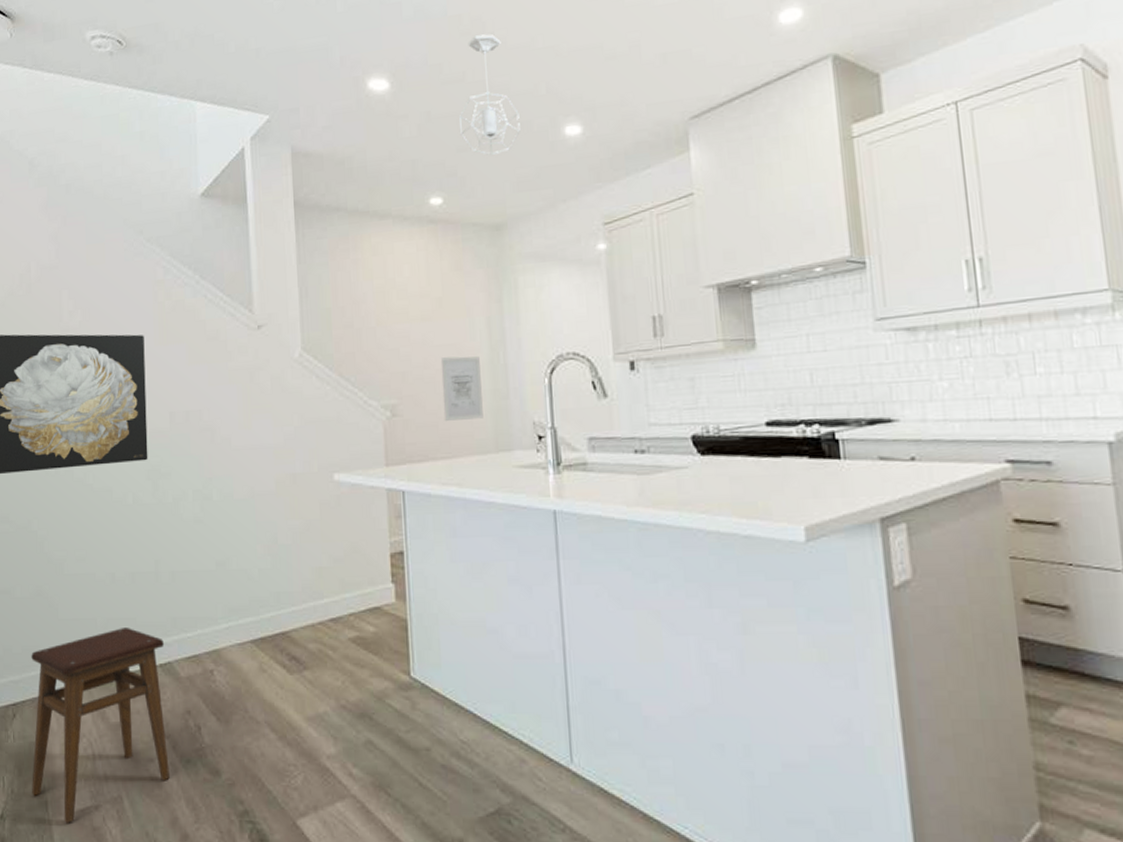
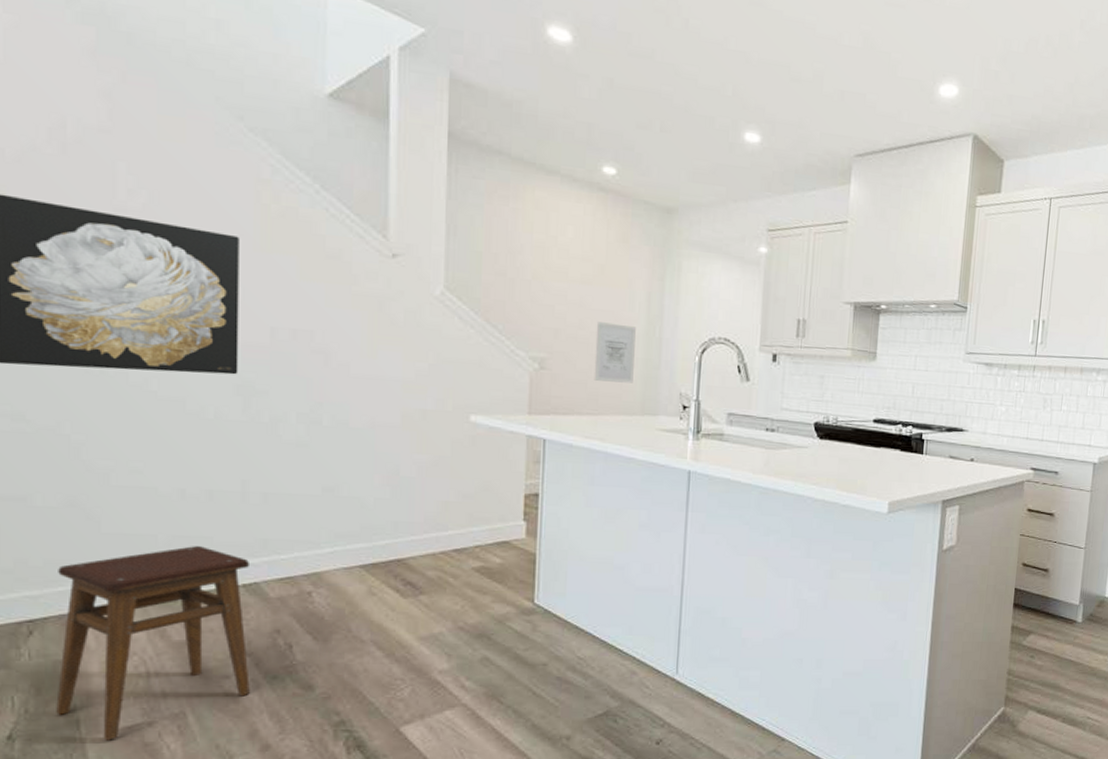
pendant light: present [459,34,521,155] -> none [641,16,704,141]

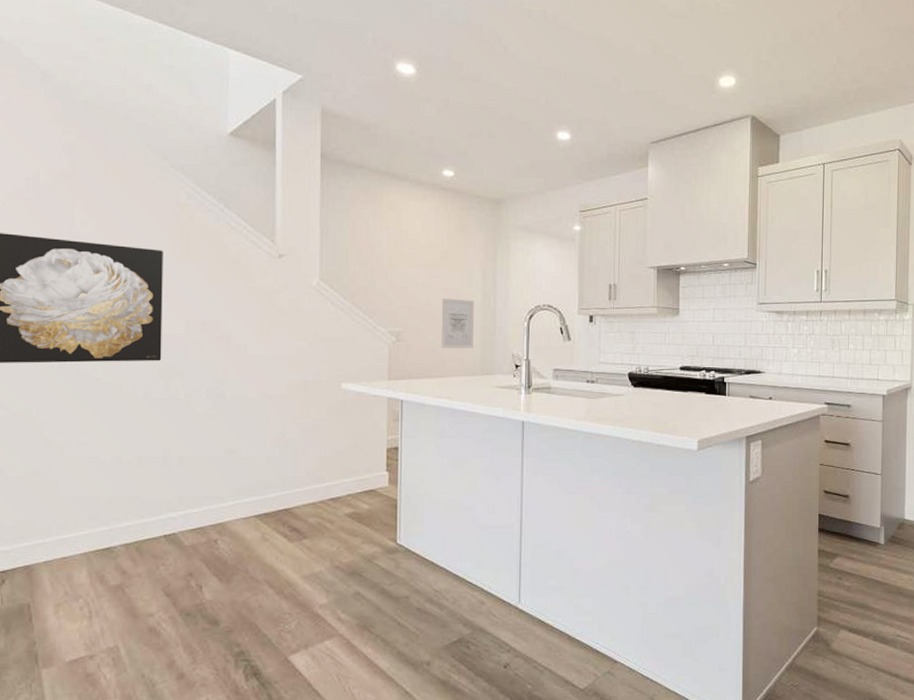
stool: present [56,546,251,740] -> none [20,504,170,672]

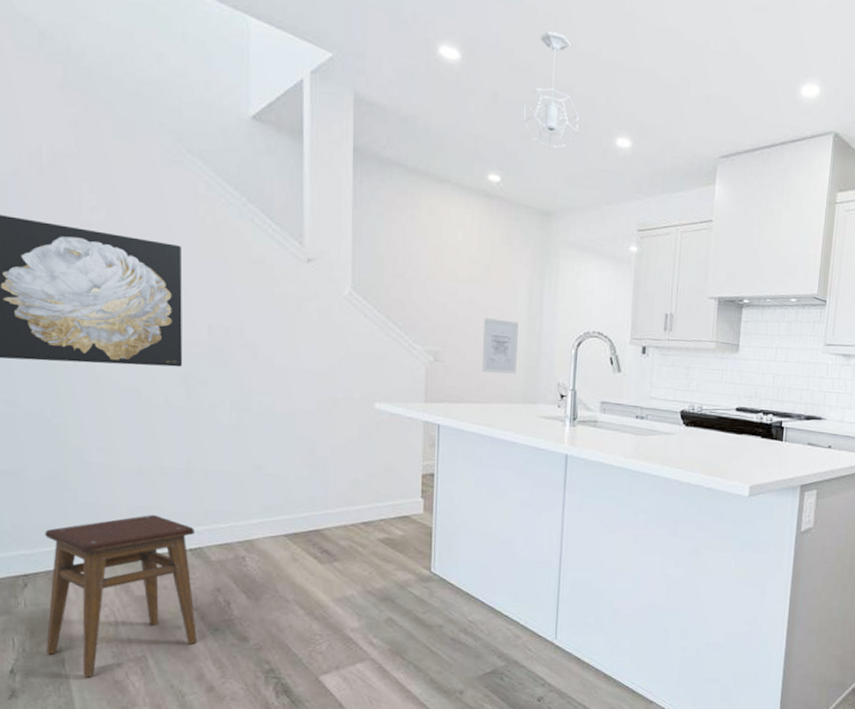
stool: none [20,504,170,672] -> present [45,515,197,677]
pendant light: none [472,45,523,144] -> present [522,31,579,148]

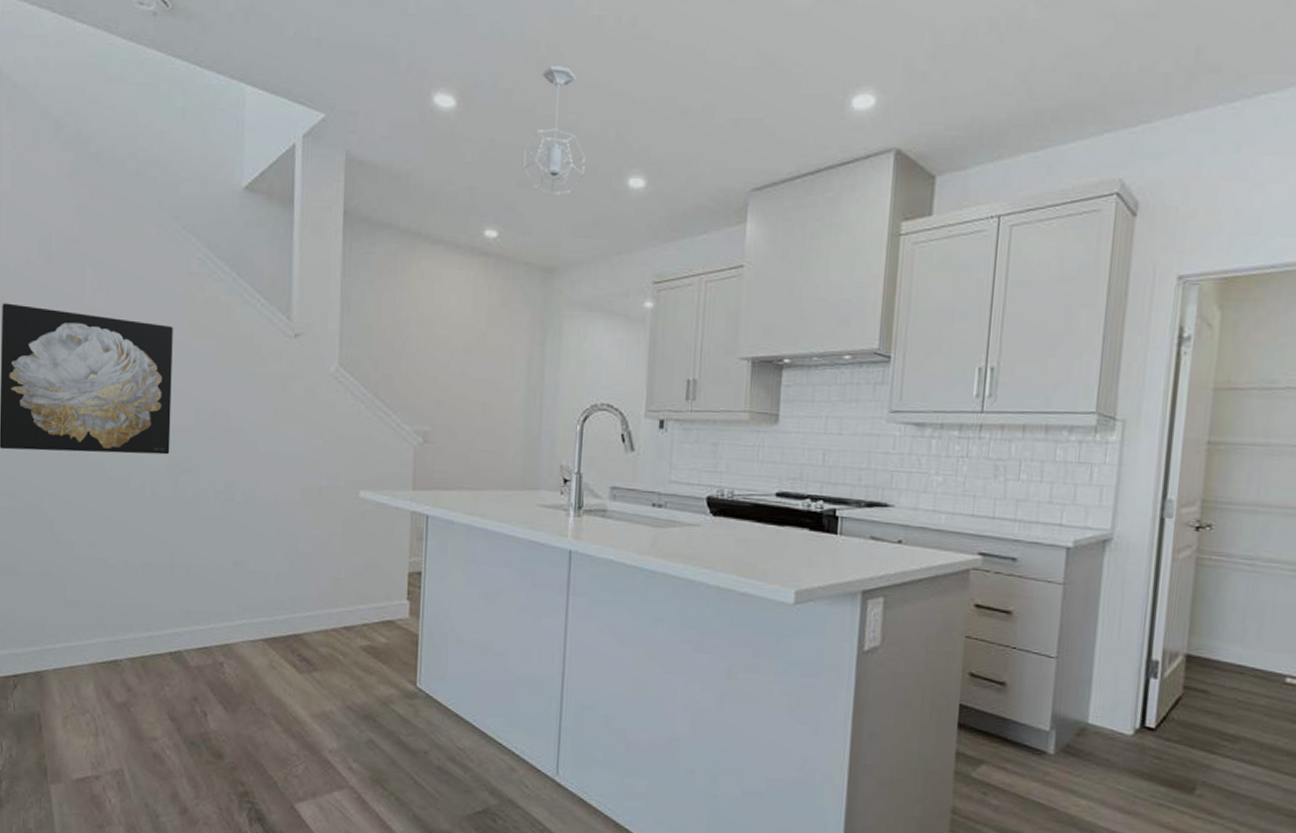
stool: present [45,515,197,677] -> none [31,614,176,790]
wall art: present [481,318,518,374] -> none [474,392,516,456]

